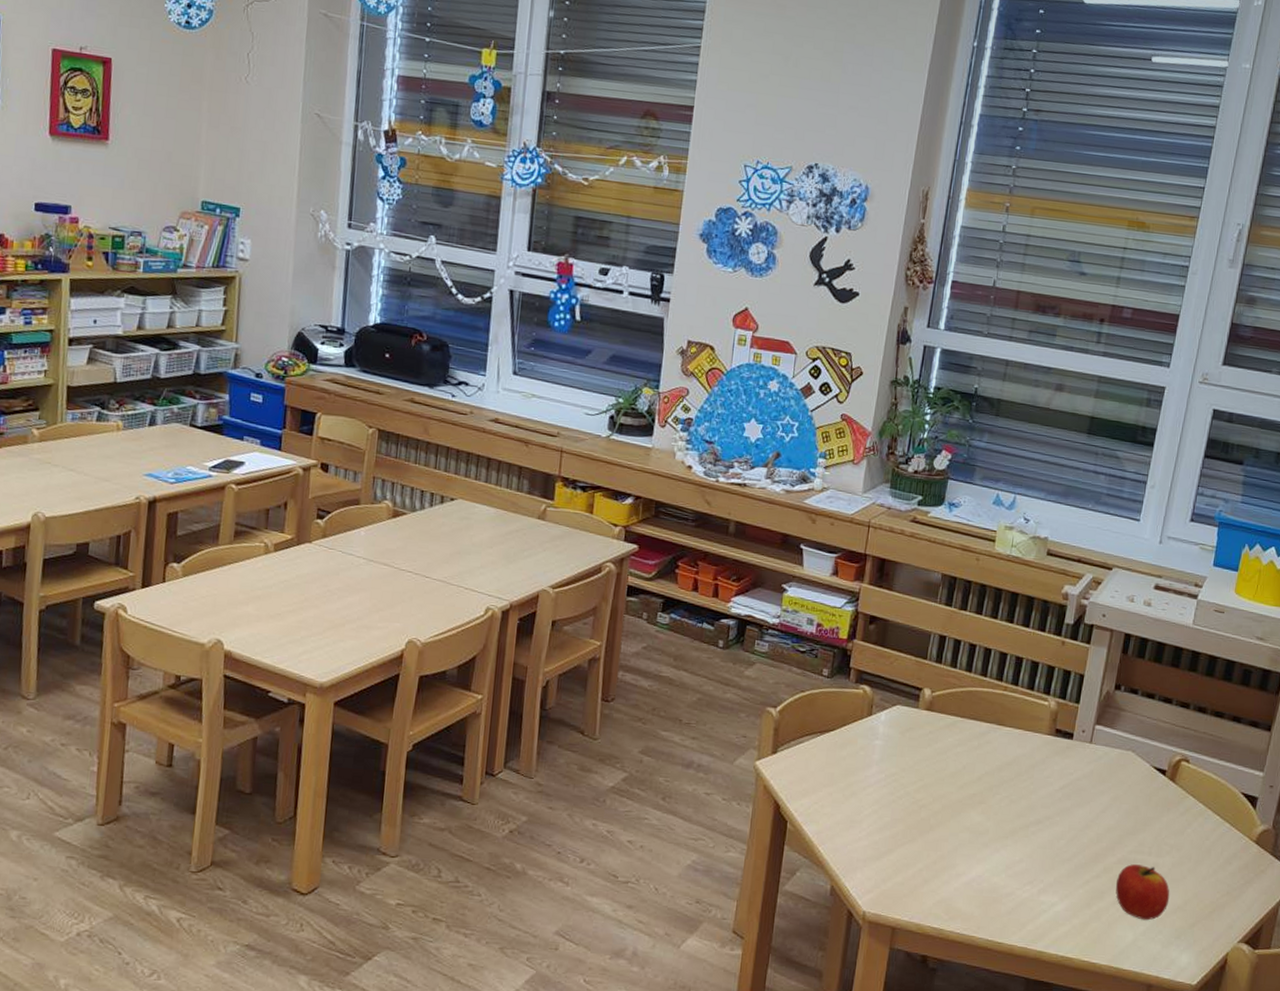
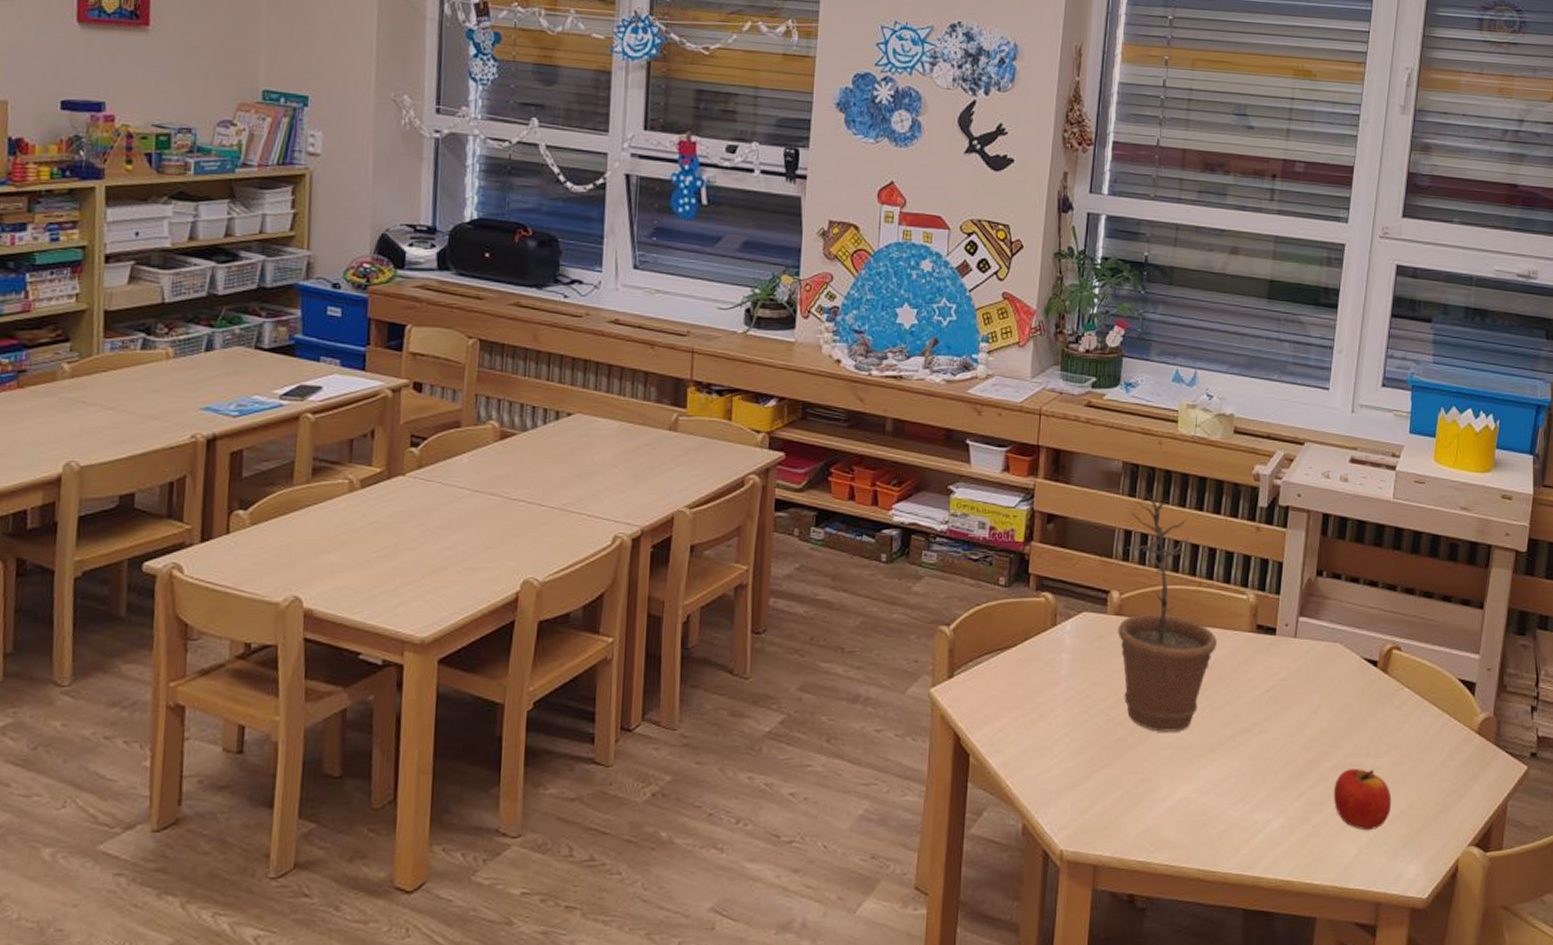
plant pot: none [927,599,1018,818] -> present [1117,488,1217,732]

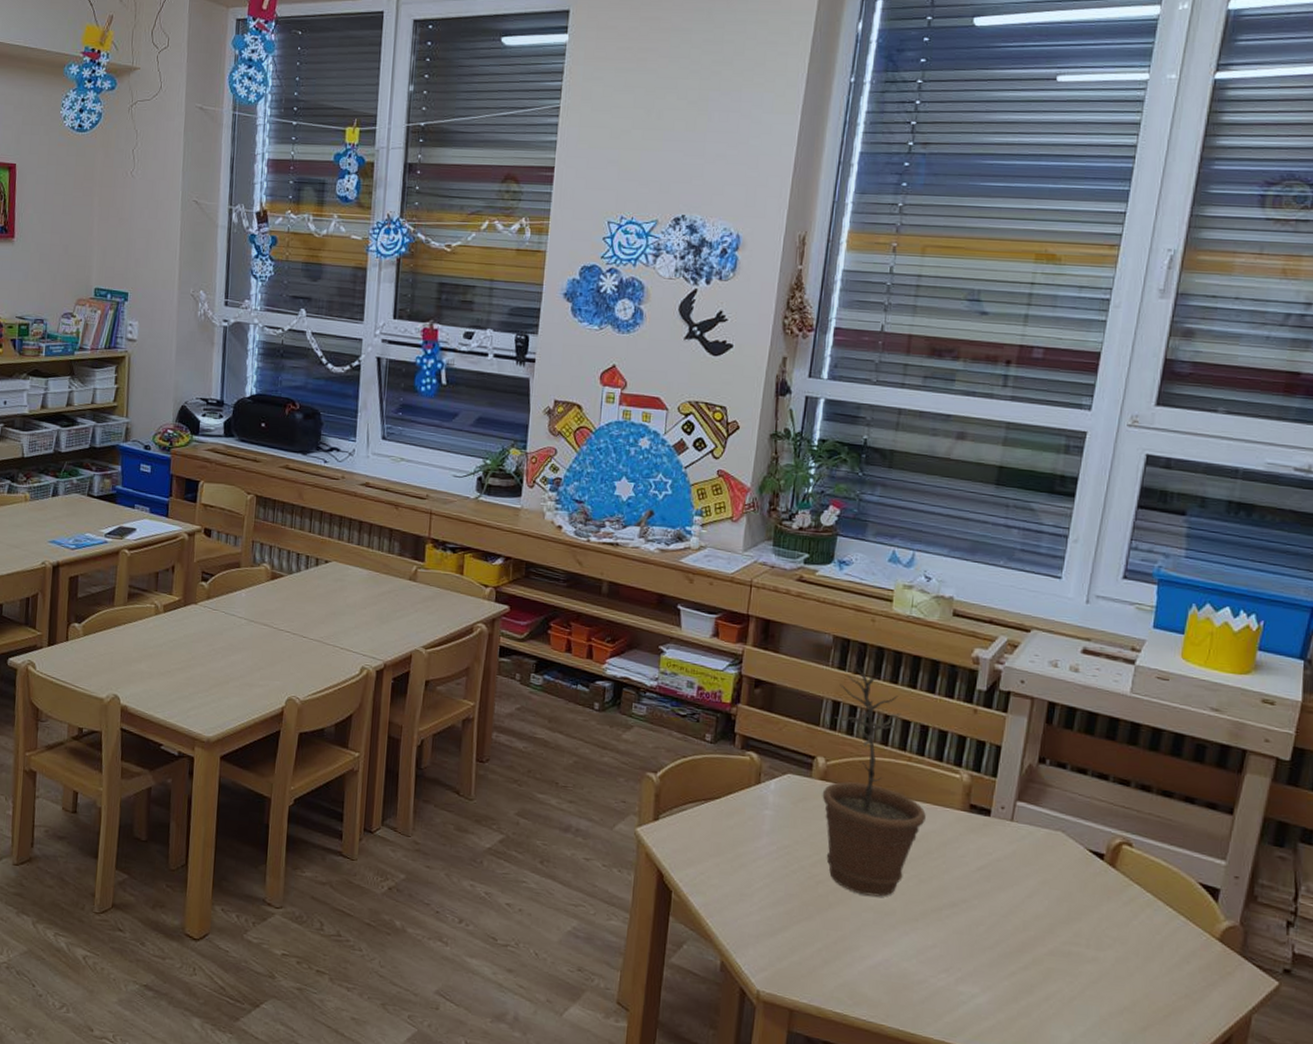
apple: present [1333,769,1392,831] -> none [1047,957,1114,1021]

